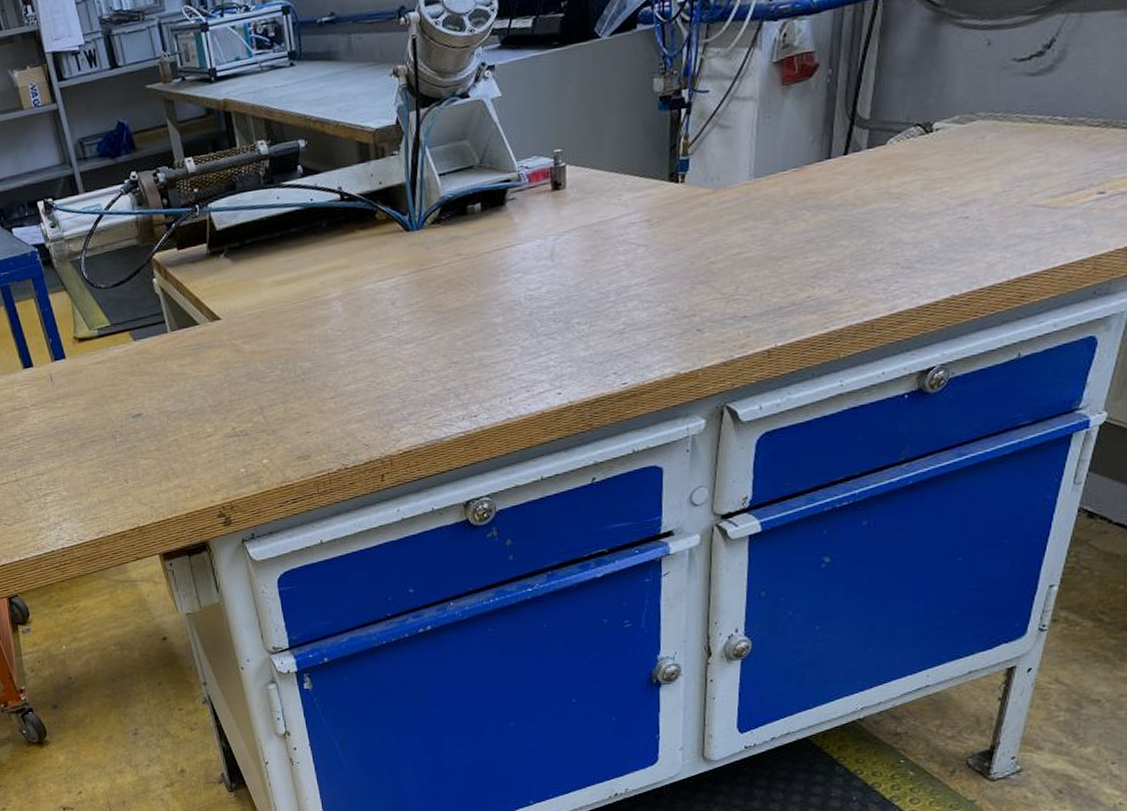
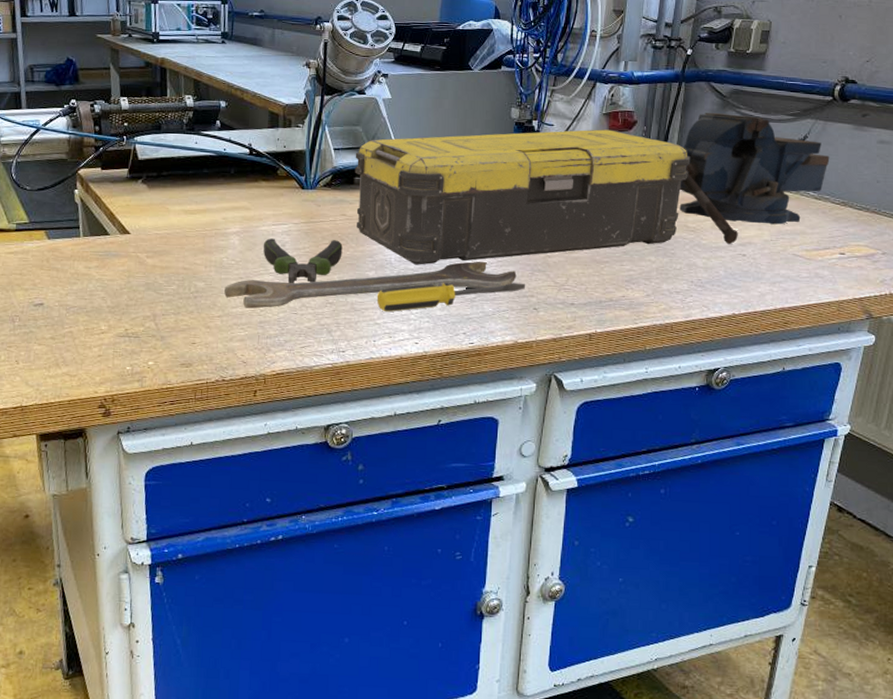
wrench: none [334,281,674,384] -> present [224,261,517,309]
pliers: none [370,286,463,348] -> present [263,238,343,284]
toolbox: none [465,82,893,301] -> present [354,129,691,265]
screwdriver: none [507,301,686,362] -> present [376,282,526,312]
vise: none [878,25,1087,208] -> present [679,112,830,245]

